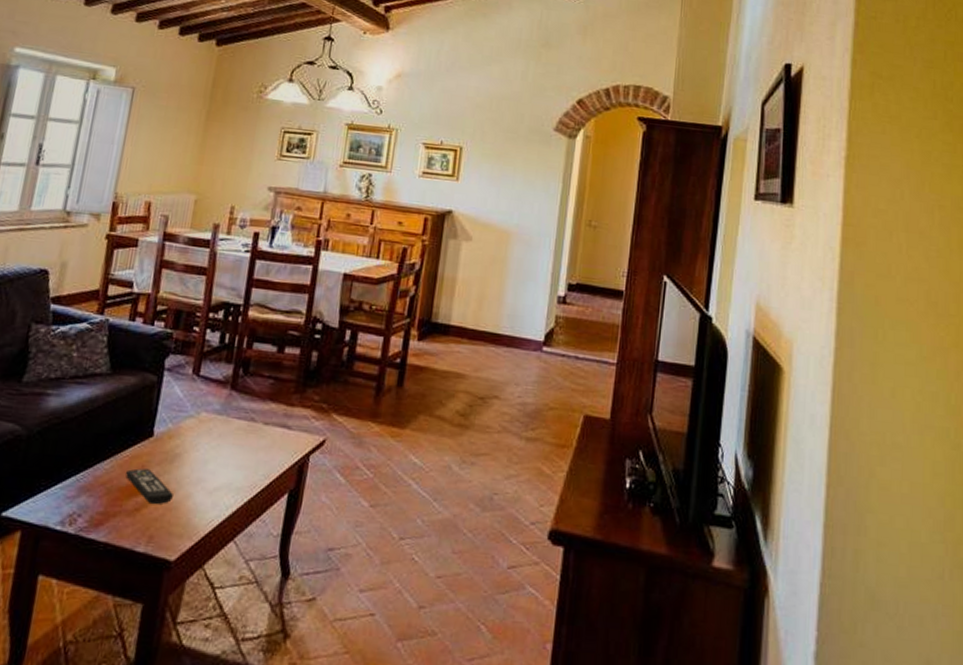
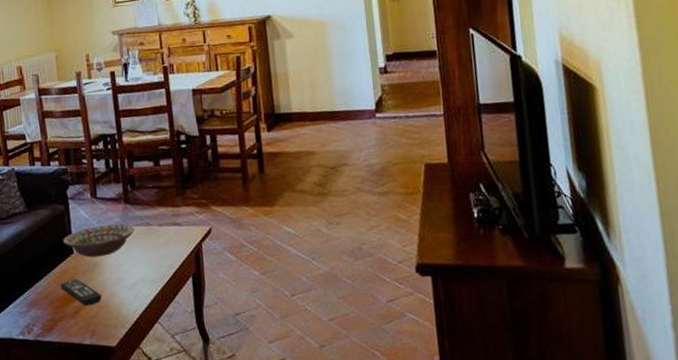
decorative bowl: none [144,409,234,448] -> present [63,224,134,258]

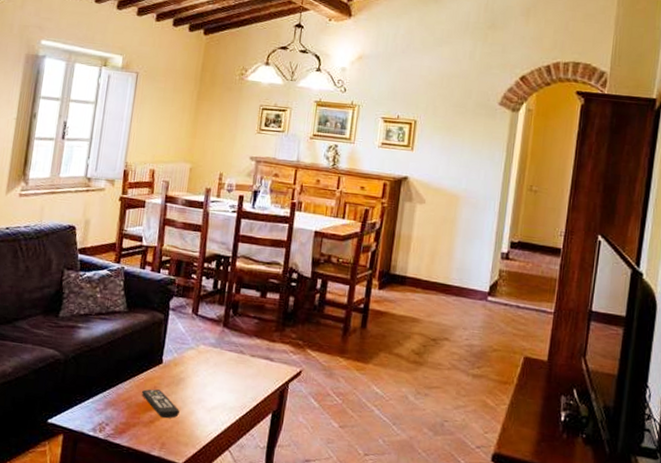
decorative bowl: present [63,224,134,258] -> none [155,342,227,374]

